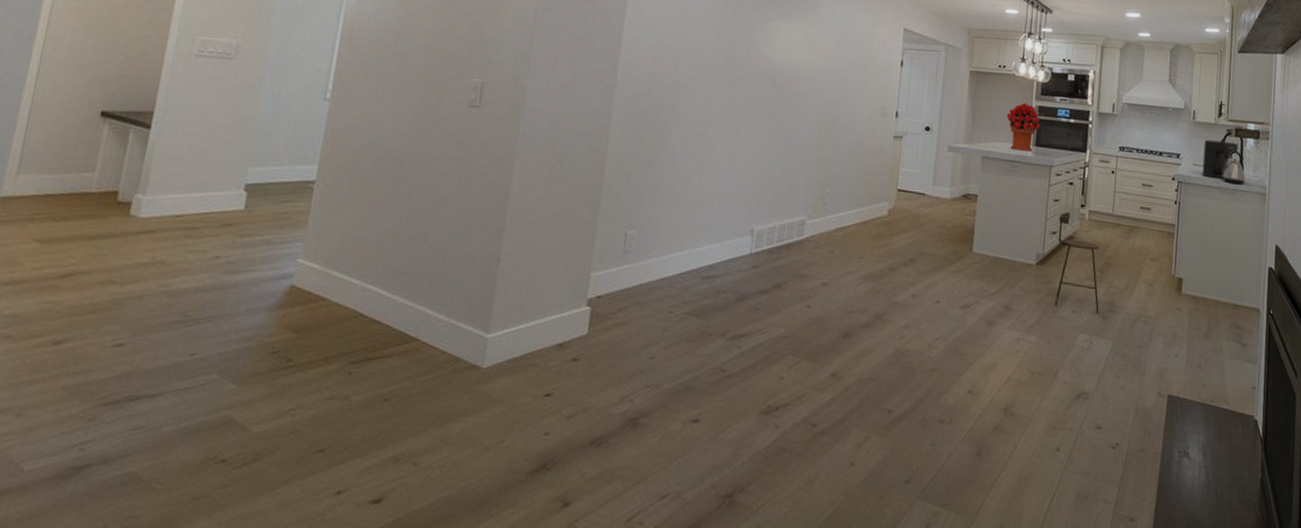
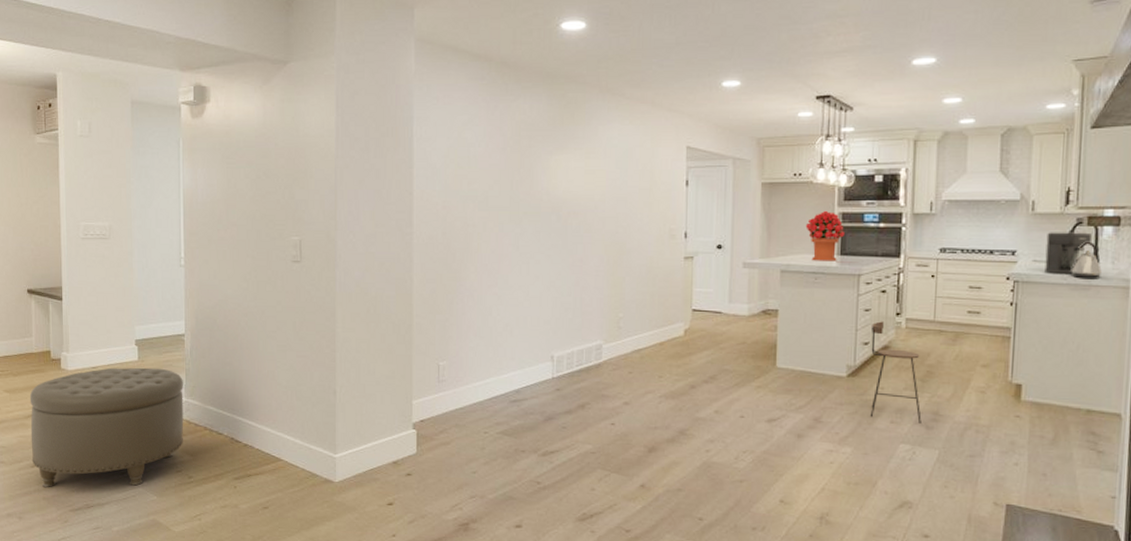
ottoman: none [55,217,303,373] -> present [29,367,184,488]

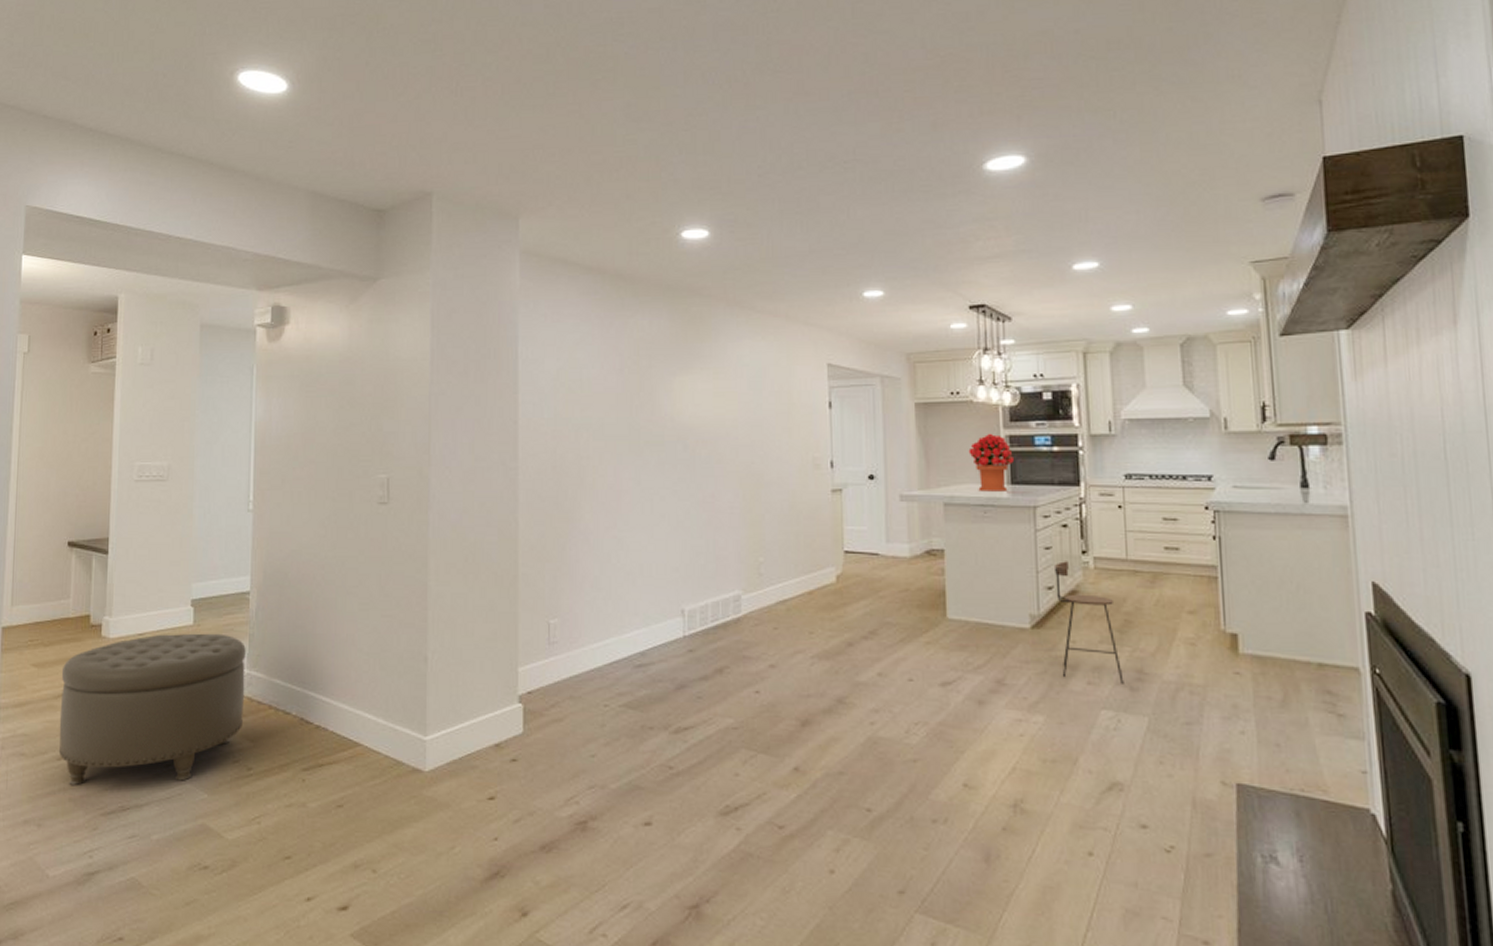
coffee maker: present [1044,232,1092,275] -> none [1245,453,1300,502]
kettle: present [1071,241,1102,280] -> none [1277,463,1314,507]

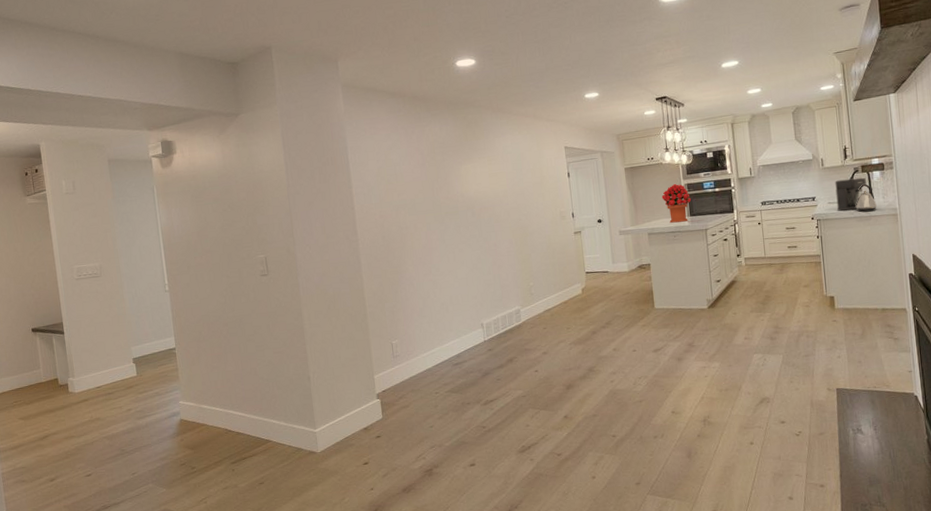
ottoman: present [58,633,246,786] -> none [43,379,184,497]
bar stool: present [1055,561,1124,684] -> none [721,262,767,337]
coffee maker: none [1245,453,1300,502] -> present [835,177,868,211]
kettle: none [1277,463,1314,507] -> present [855,183,877,213]

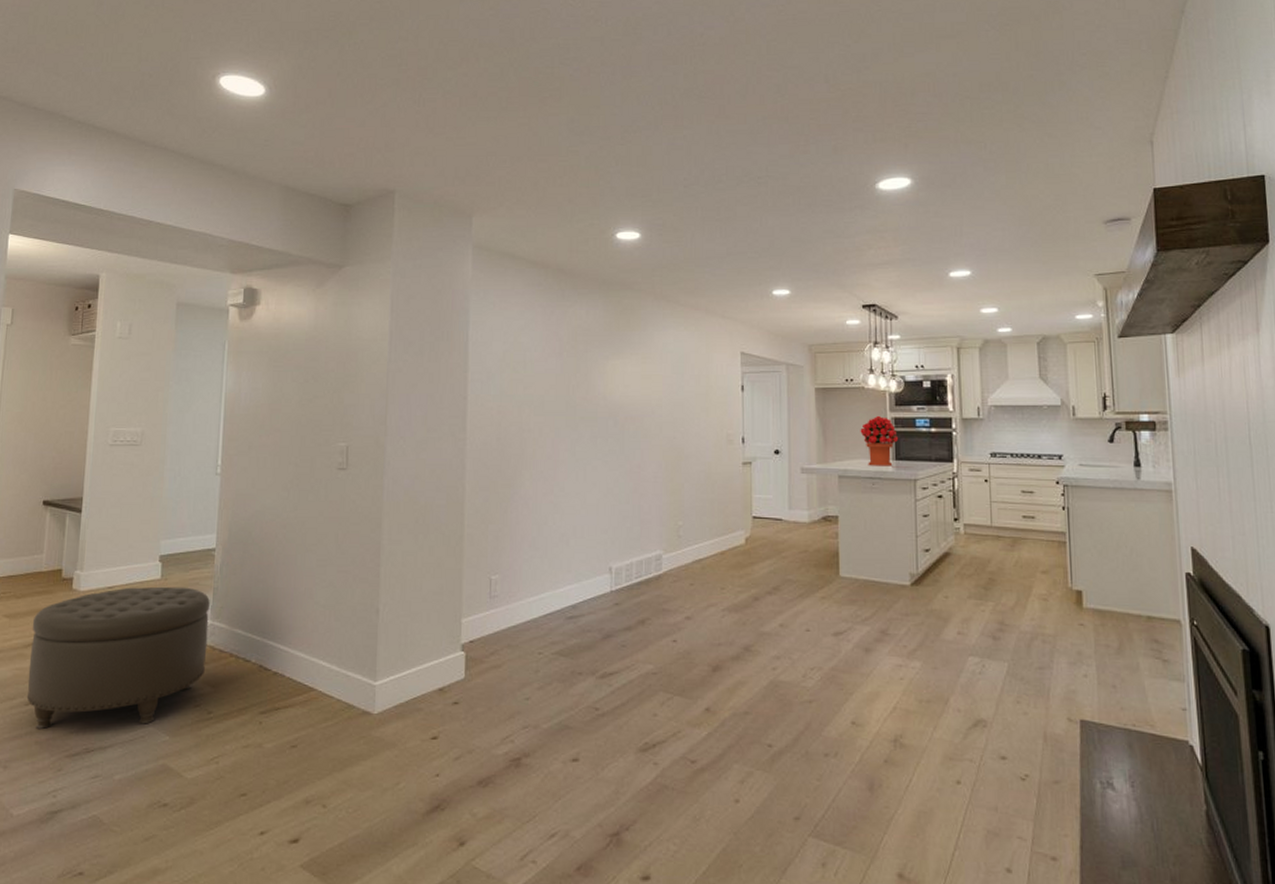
ottoman: none [43,379,184,497] -> present [26,586,210,730]
coffee maker: present [835,177,868,211] -> none [1089,436,1133,479]
kettle: present [855,183,877,213] -> none [1115,445,1145,483]

